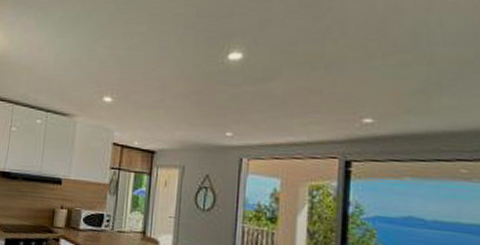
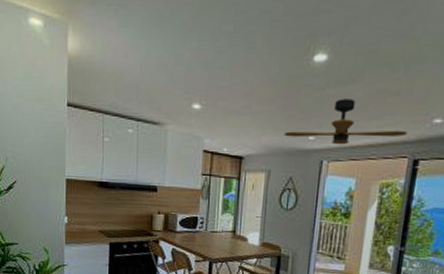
ceiling fan: none [199,95,336,143] -> present [284,99,408,145]

